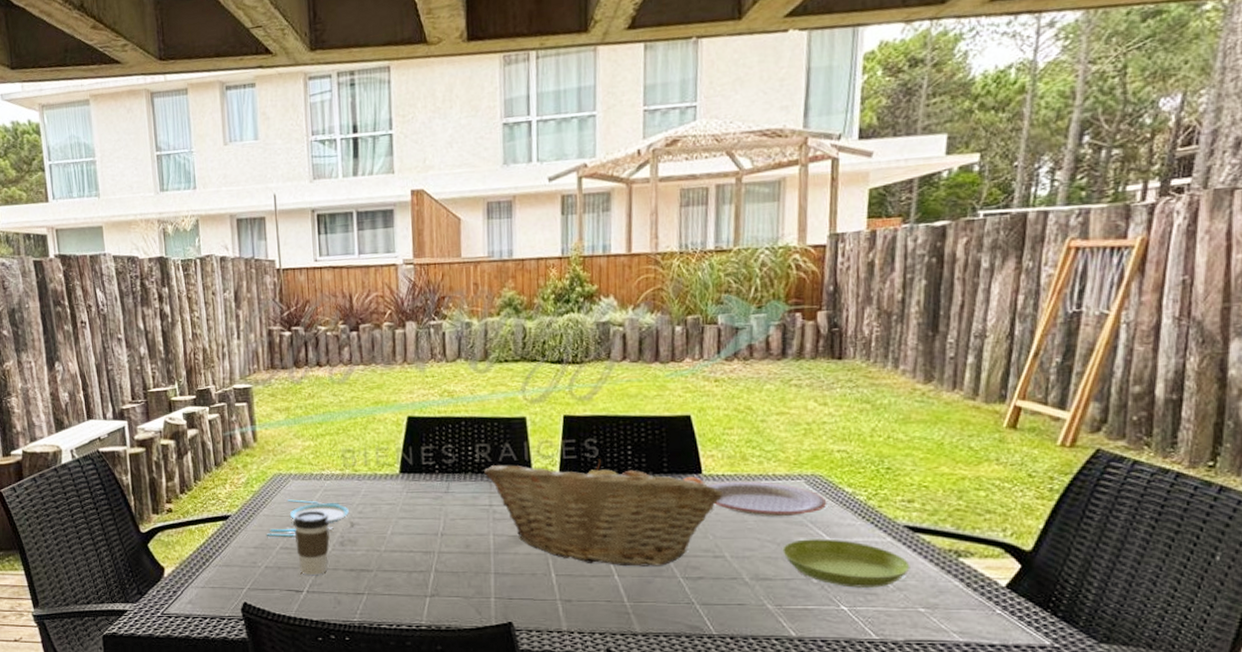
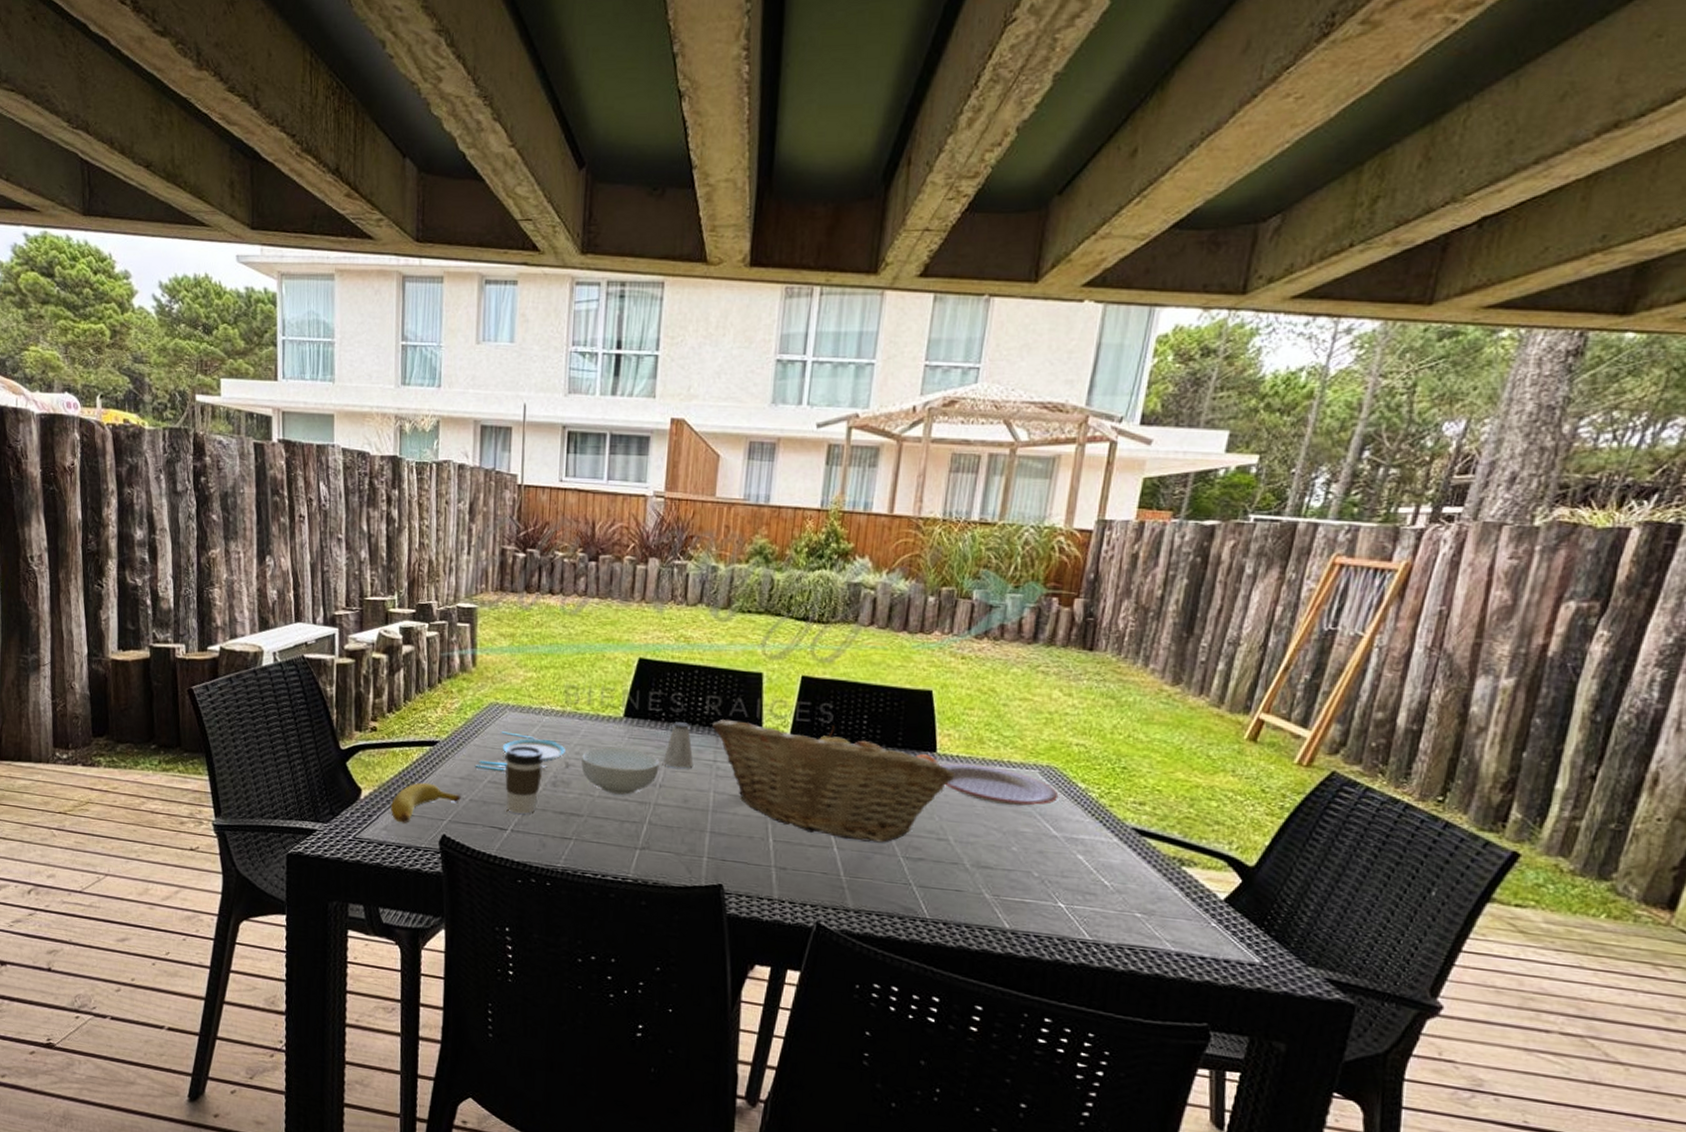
banana: none [192,555,257,595] -> present [390,782,461,823]
cereal bowl: none [365,502,439,547] -> present [581,747,659,795]
saltshaker: none [441,472,471,516] -> present [662,722,694,769]
saucer: present [782,539,910,588] -> none [1007,831,1133,888]

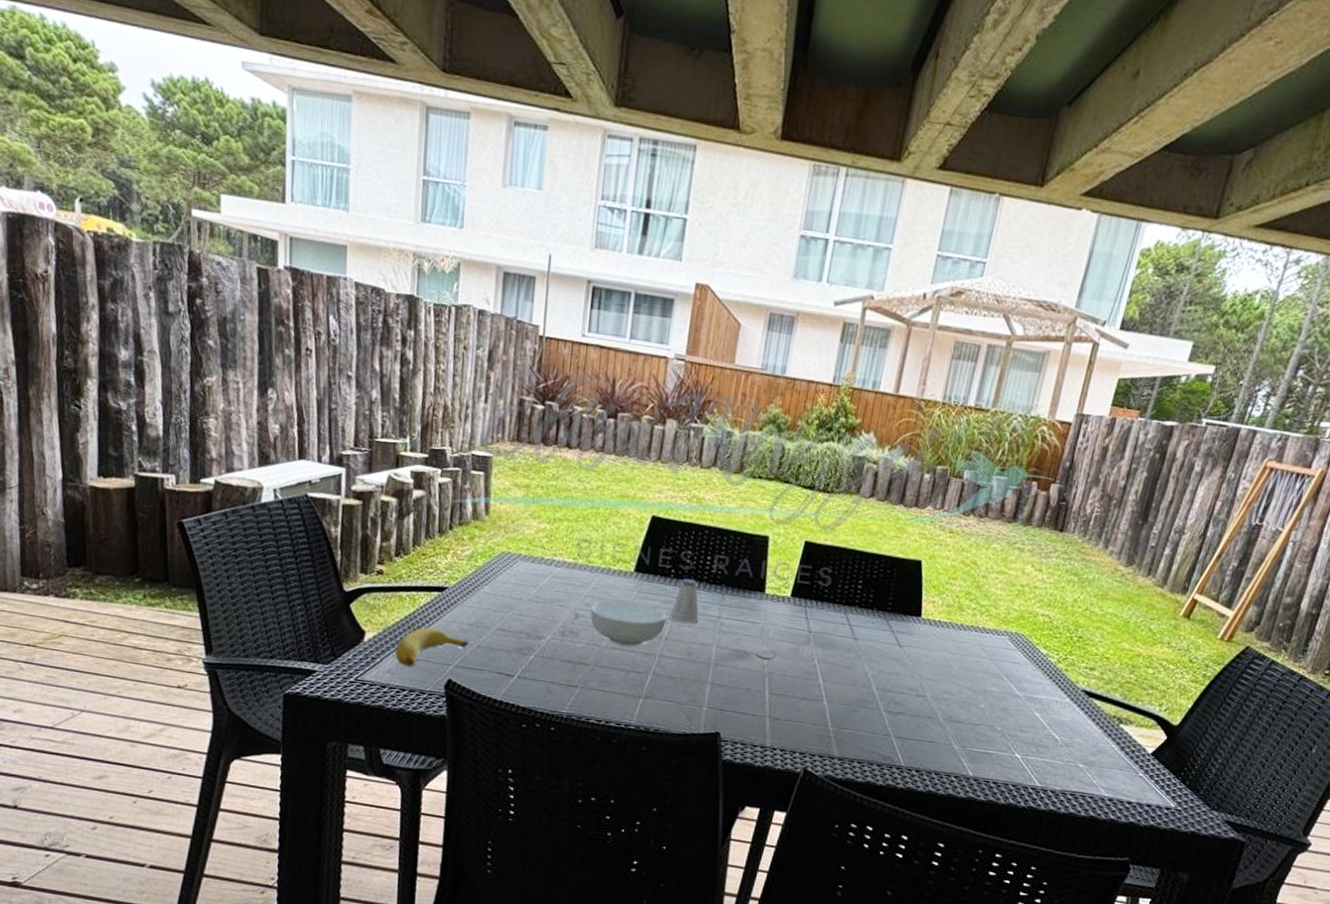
plate: present [474,731,567,771] -> none [483,580,577,620]
coffee cup: present [505,745,544,815] -> none [513,594,554,662]
fruit basket: present [712,719,954,843] -> none [718,578,935,698]
plate: present [941,763,1059,807] -> none [924,627,1024,668]

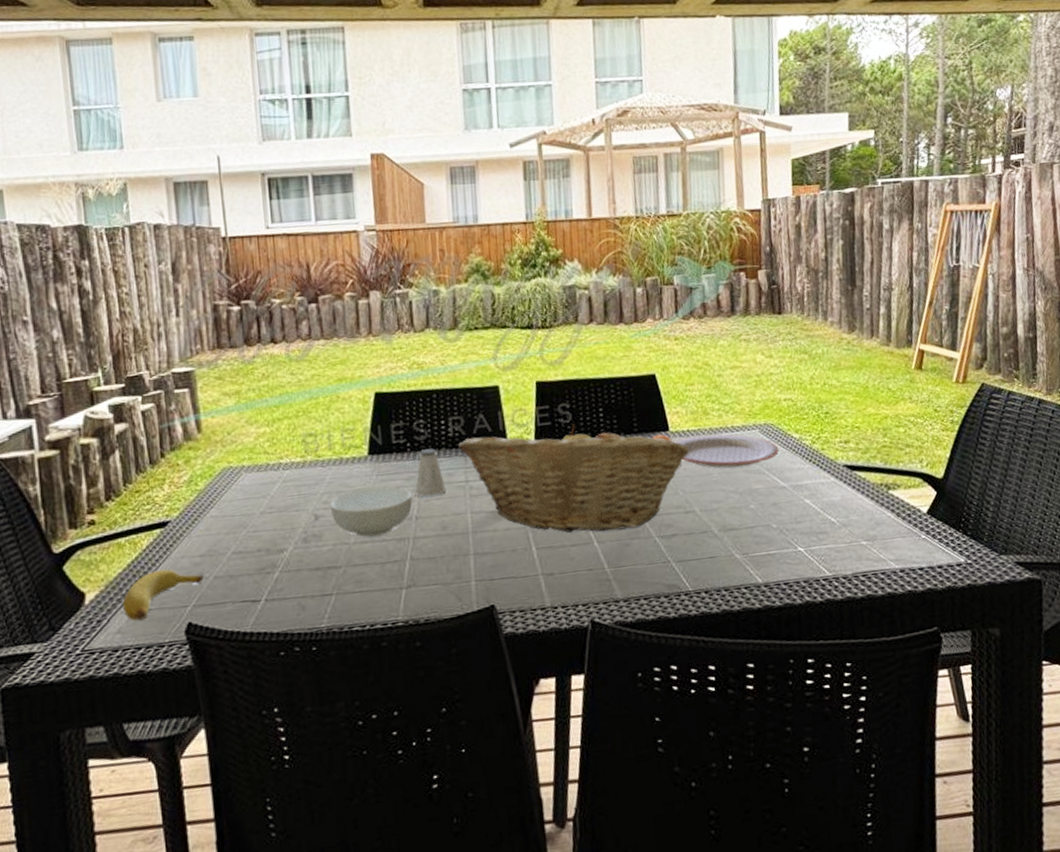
fruit basket: none [718,578,935,698] -> present [458,423,689,533]
plate: none [924,627,1024,668] -> present [675,434,780,468]

